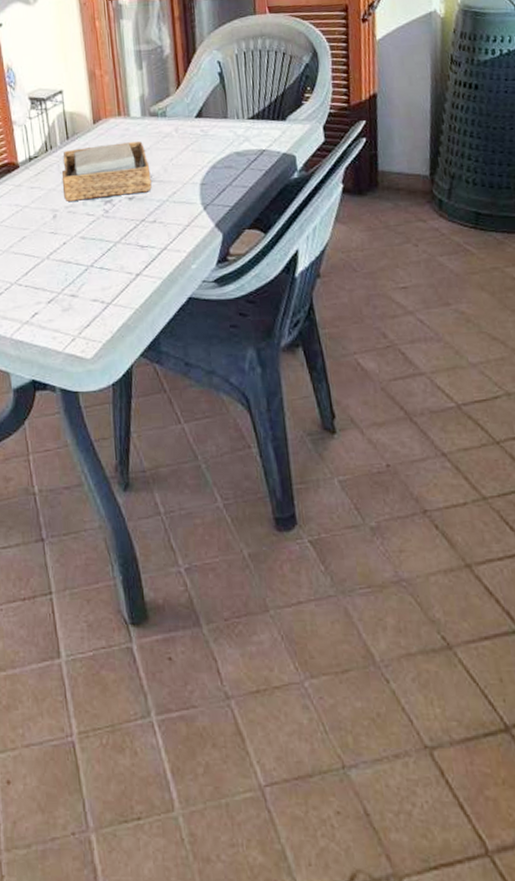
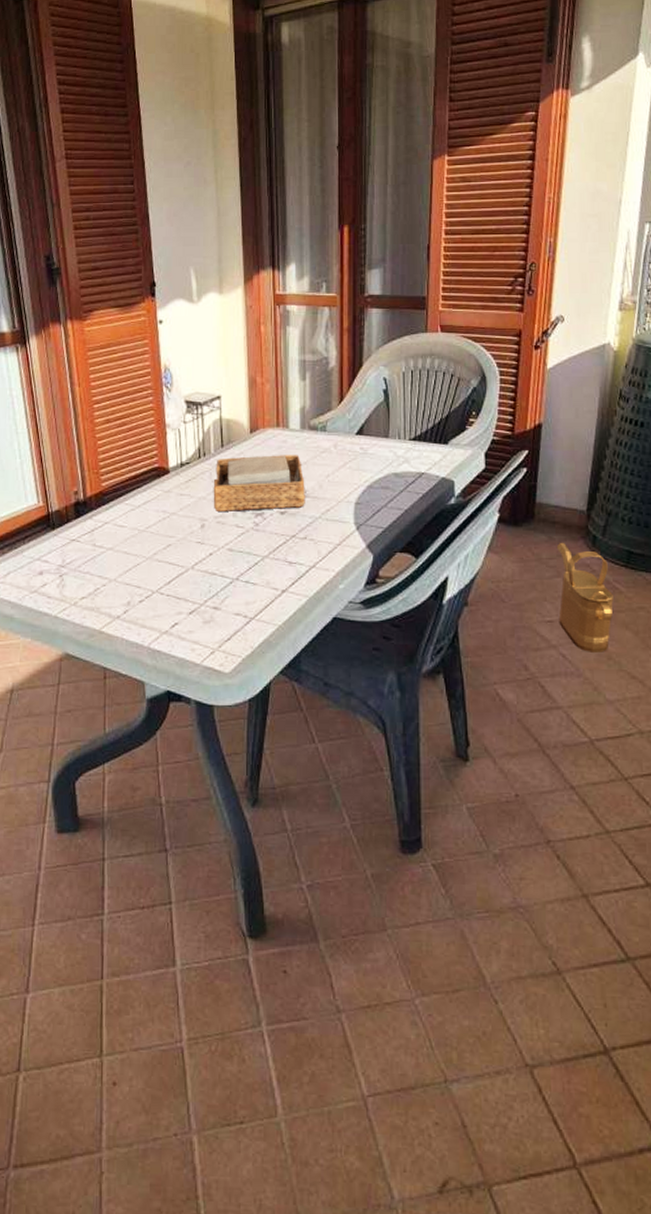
watering can: none [403,209,467,317] -> present [556,543,614,654]

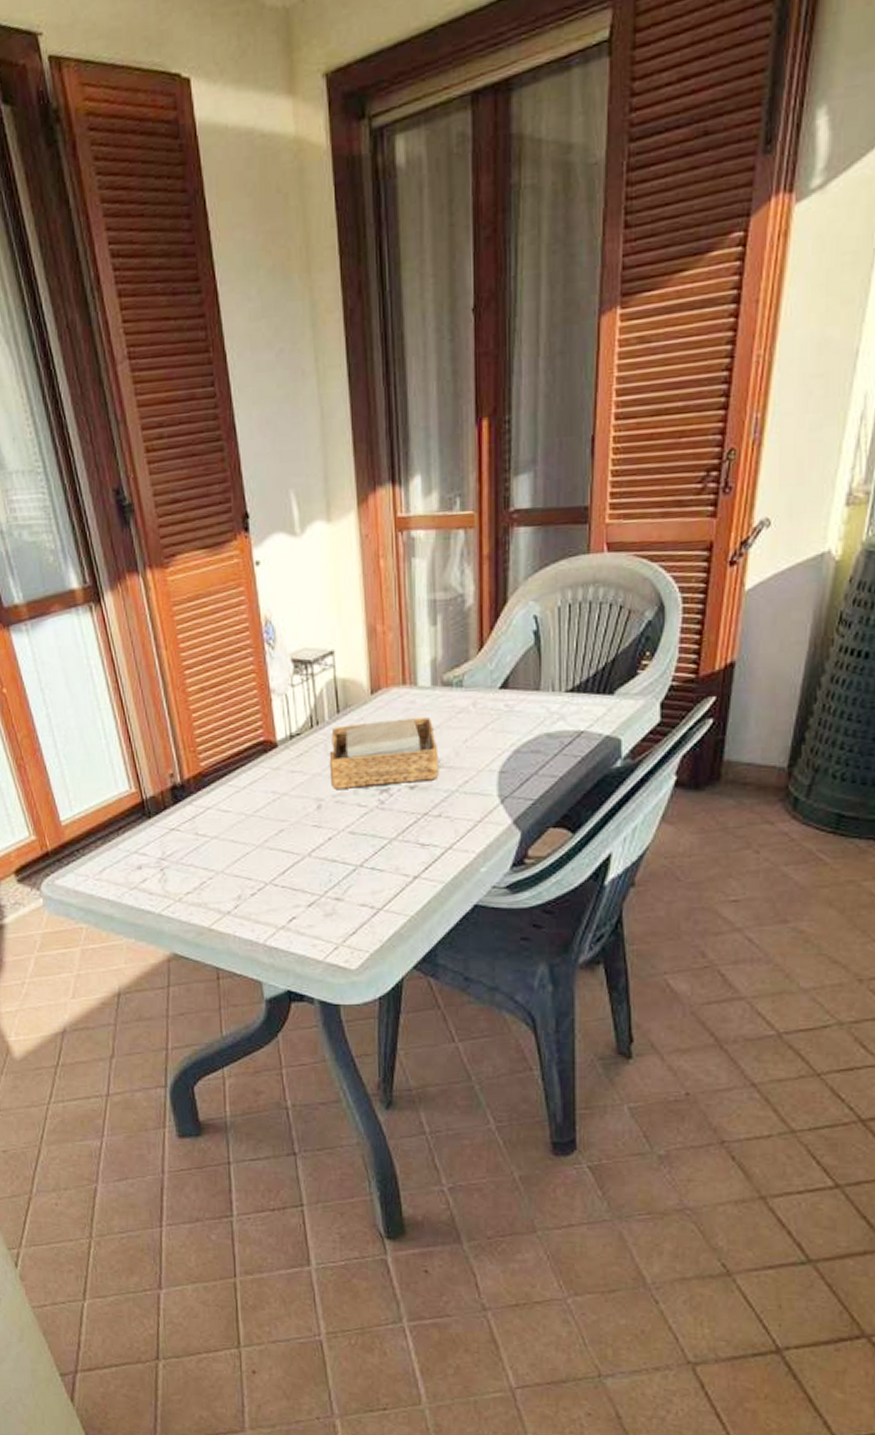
watering can: present [556,543,614,654] -> none [746,808,816,937]

